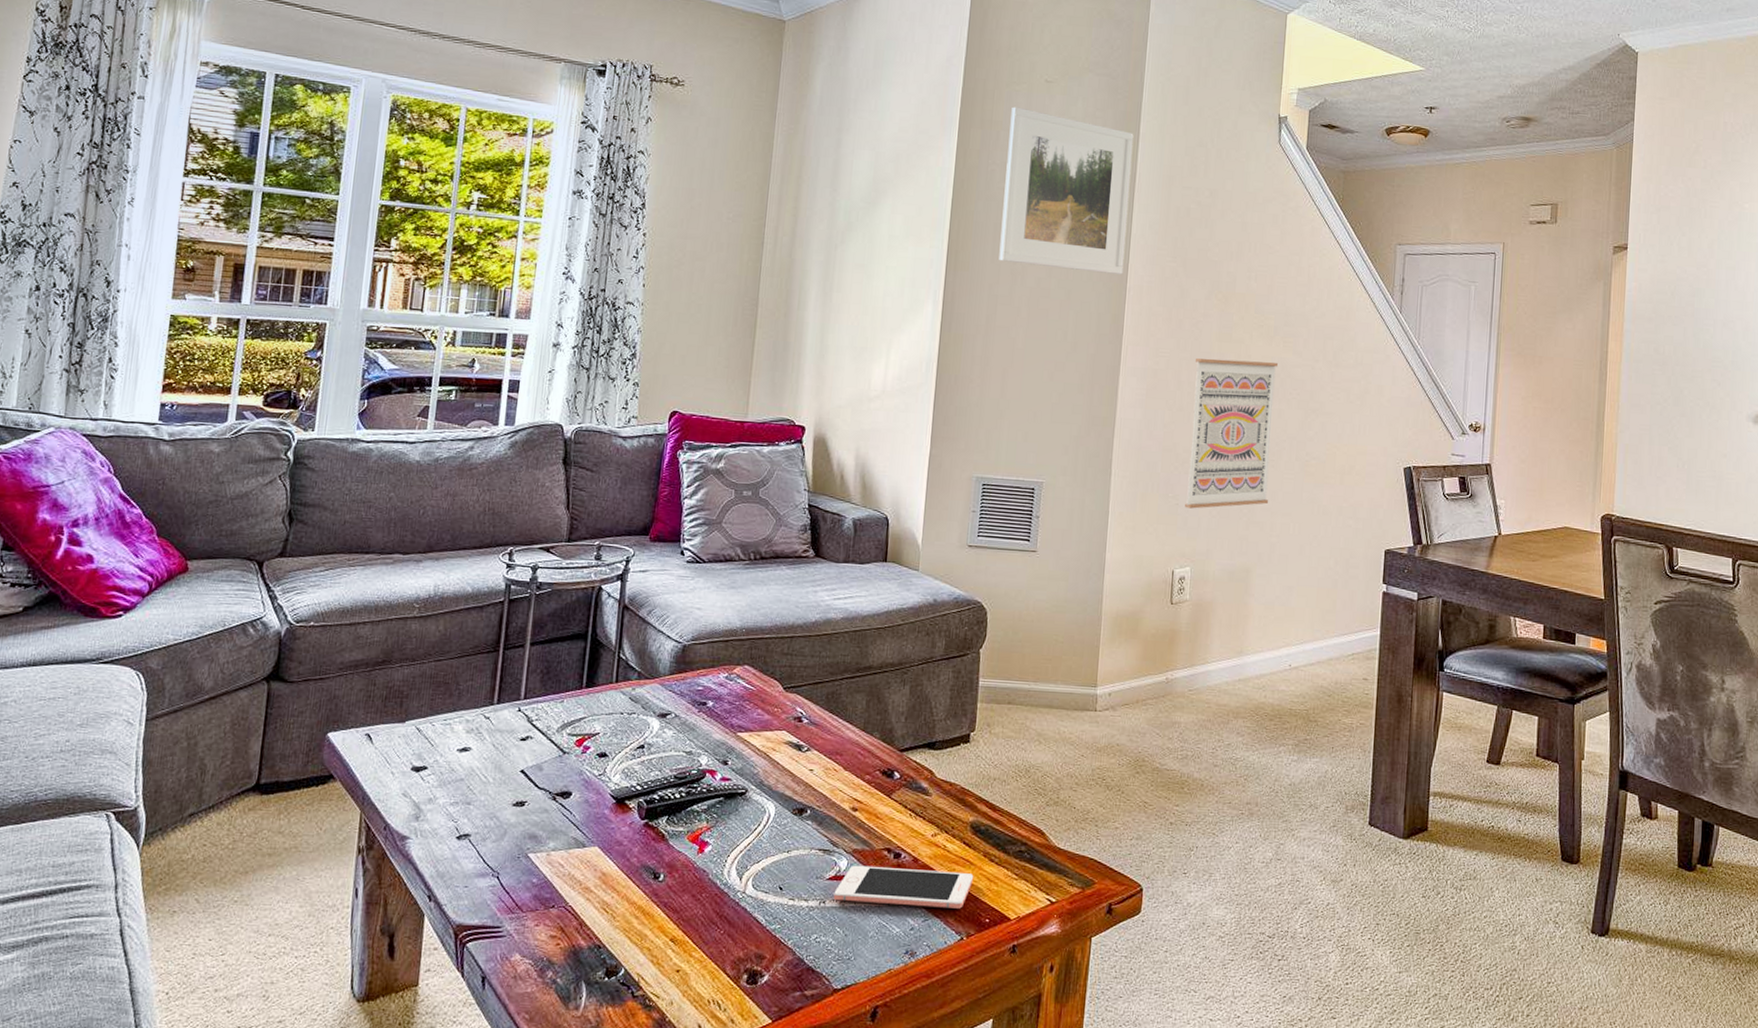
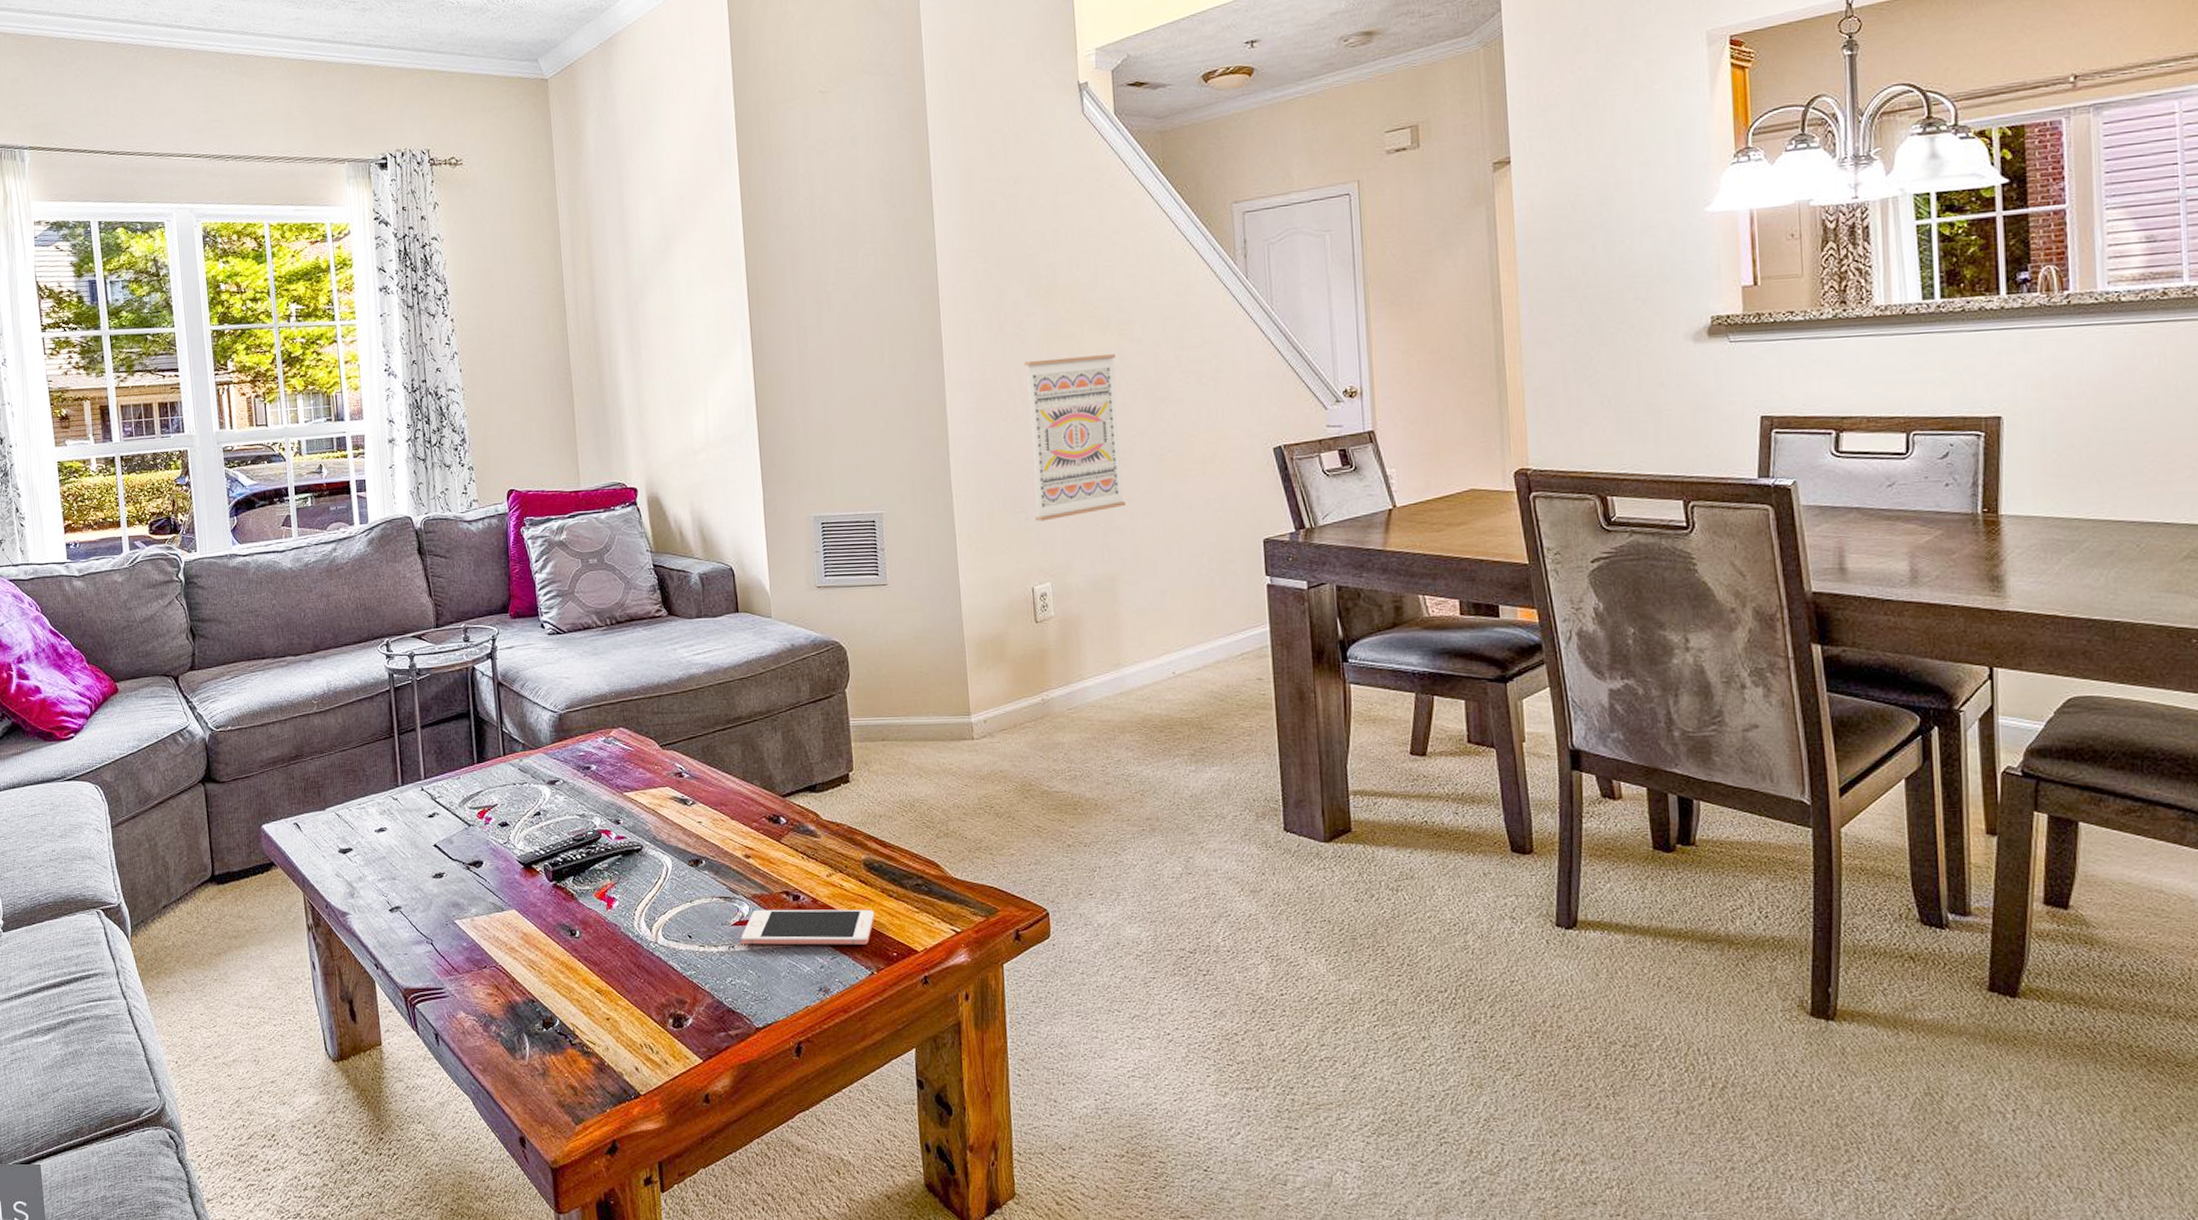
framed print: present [999,107,1134,275] -> none [789,125,933,291]

